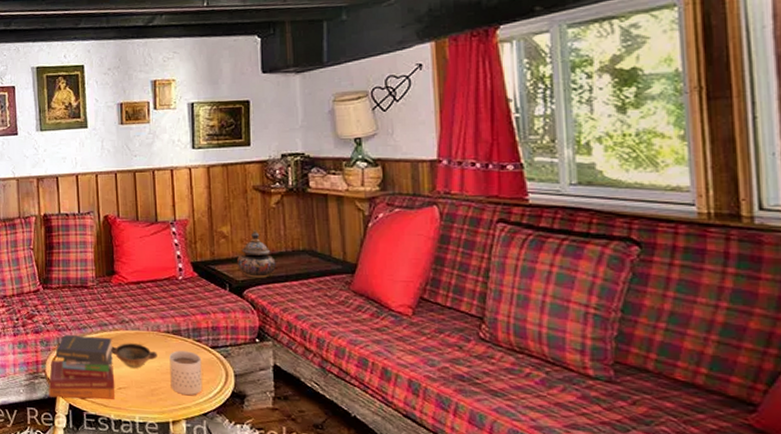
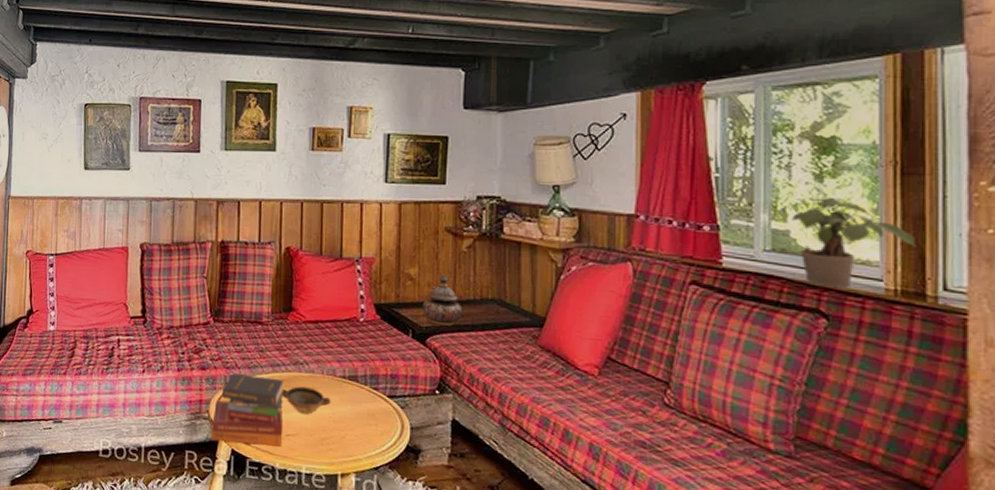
mug: present [169,350,203,396] -> none [342,397,377,448]
potted plant: none [596,127,728,214] -> present [791,197,916,287]

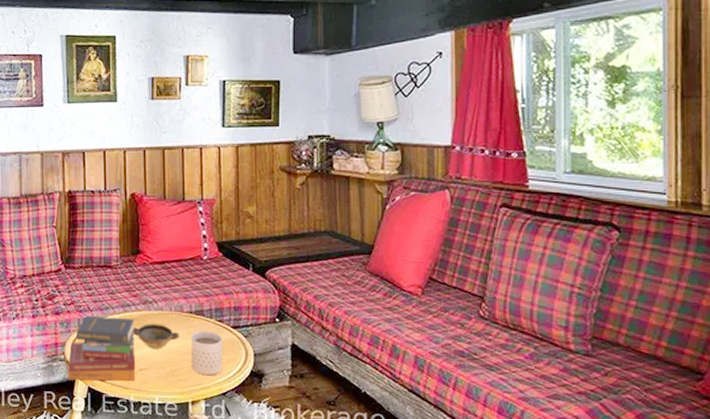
mug: none [342,397,377,448] -> present [191,331,223,376]
decorative jar: present [421,273,463,326] -> none [260,210,298,258]
potted plant: present [791,197,916,287] -> none [588,121,694,202]

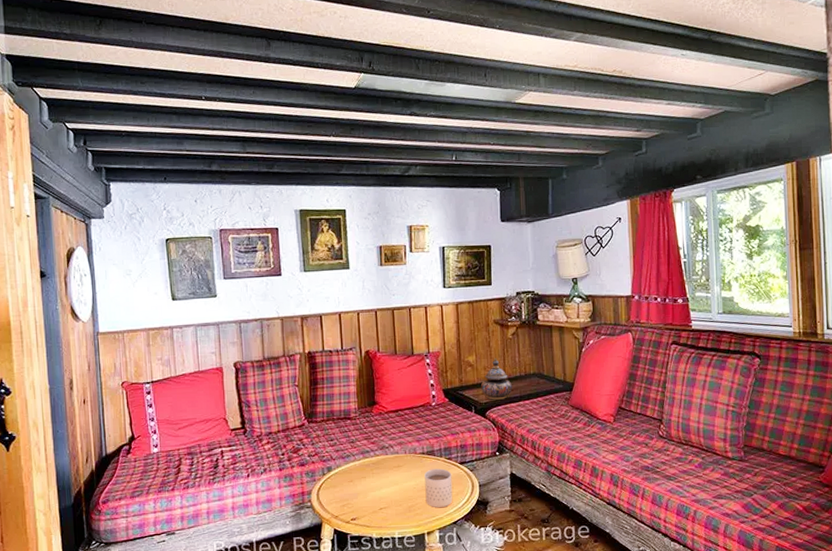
books: present [67,316,136,381] -> none [314,463,377,525]
bowl: present [132,323,179,351] -> none [372,466,414,490]
decorative jar: none [260,210,298,258] -> present [480,357,512,400]

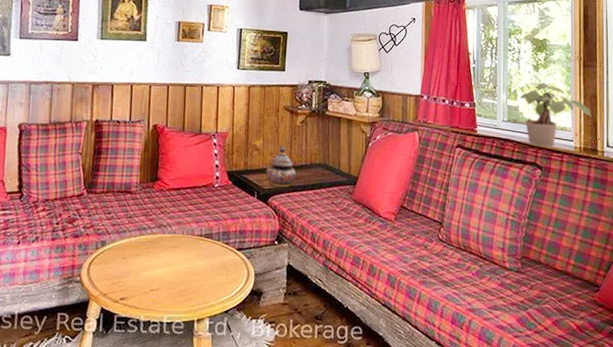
mug: present [424,468,453,508] -> none [199,253,228,295]
potted plant: none [734,270,810,335] -> present [520,82,592,147]

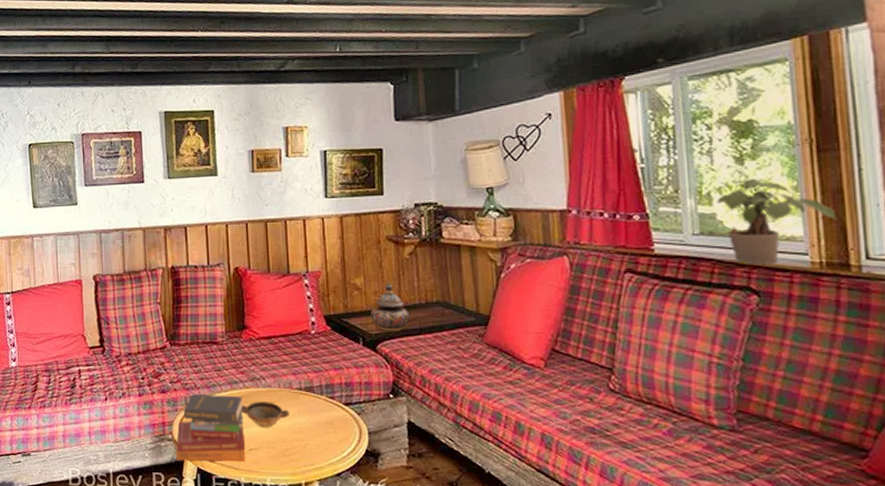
books: none [81,239,149,302] -> present [175,394,246,462]
bowl: none [146,246,190,272] -> present [240,401,290,429]

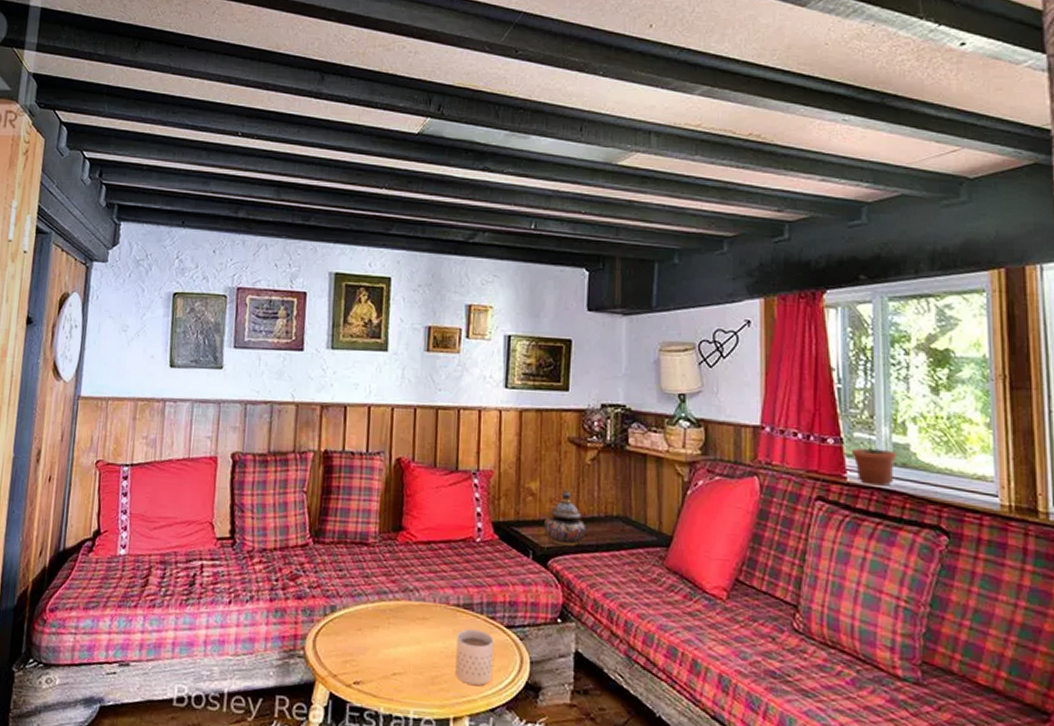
books: present [175,394,246,462] -> none [305,603,391,688]
bowl: present [240,401,290,429] -> none [387,616,443,651]
mug: none [302,408,336,456] -> present [455,629,494,686]
planter: none [657,220,703,255] -> present [851,447,896,486]
potted plant: present [716,178,837,264] -> none [911,410,1027,503]

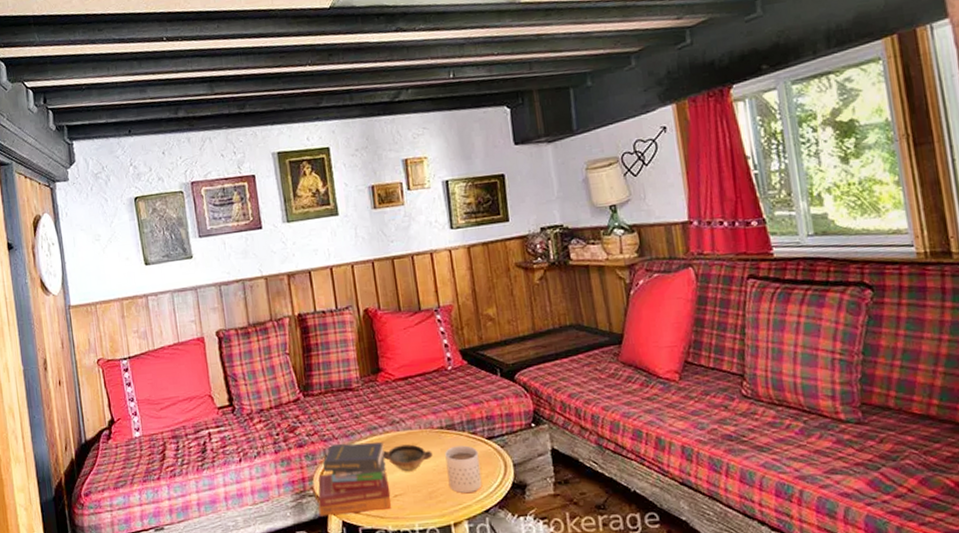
books: none [305,603,391,688] -> present [318,442,391,516]
bowl: none [387,616,443,651] -> present [382,444,433,473]
decorative jar: present [543,487,587,546] -> none [505,308,545,360]
planter: present [851,447,896,486] -> none [774,222,816,257]

